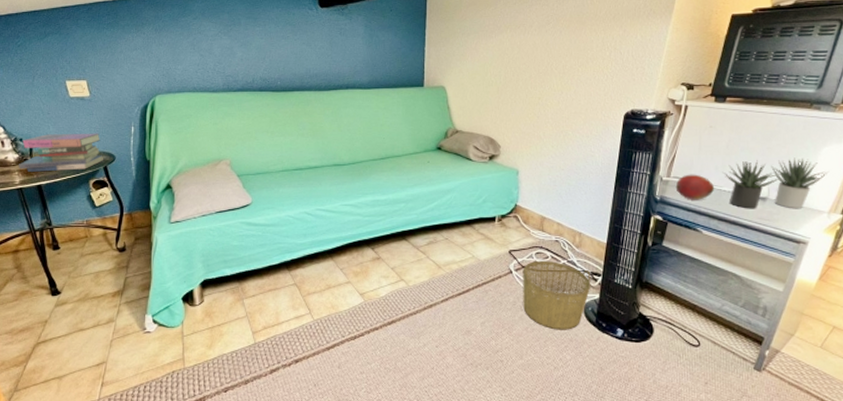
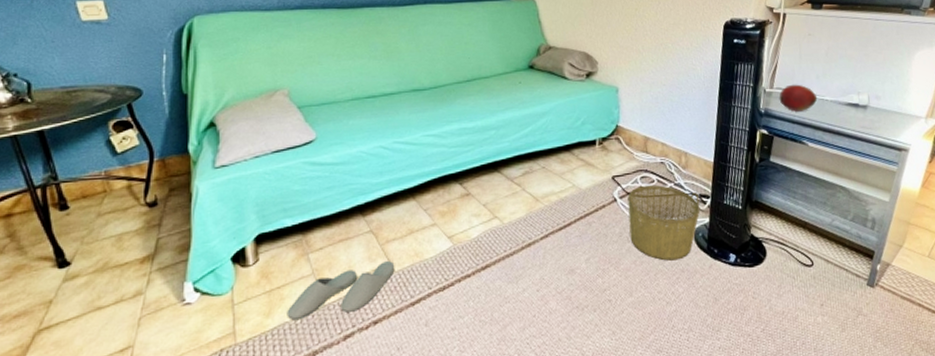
books: present [19,133,104,172] -> none [12,63,128,115]
slippers: none [225,311,314,353] -> present [287,261,395,320]
succulent plant: present [722,157,827,209] -> none [823,63,922,118]

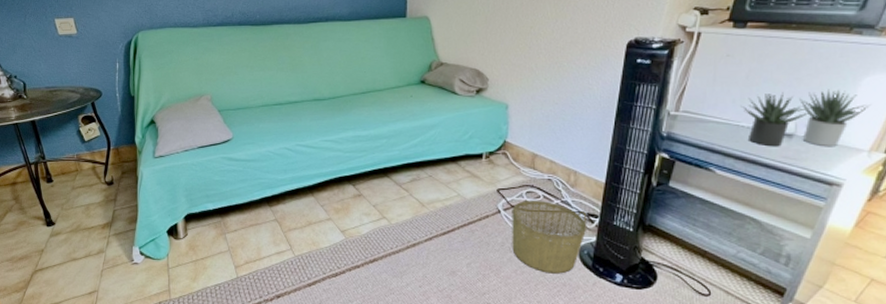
slippers: present [287,261,395,320] -> none [208,247,295,286]
fruit: present [779,84,818,112] -> none [685,108,732,137]
succulent plant: none [823,63,922,118] -> present [740,89,869,147]

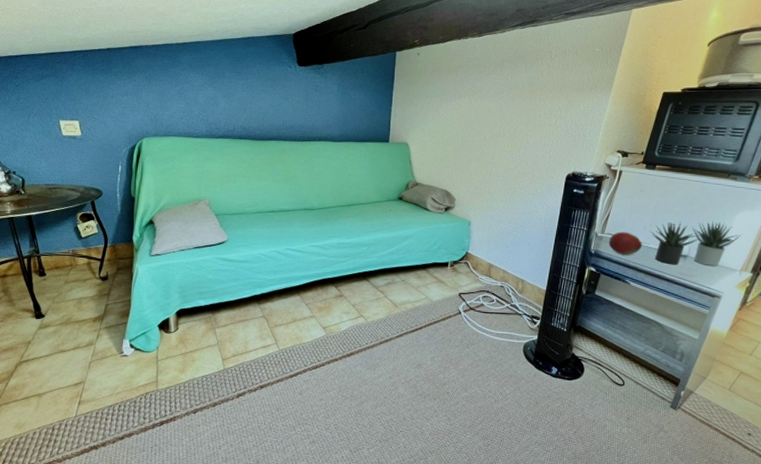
basket: present [512,200,587,274] -> none [469,303,531,367]
fruit: none [685,108,732,137] -> present [608,231,643,255]

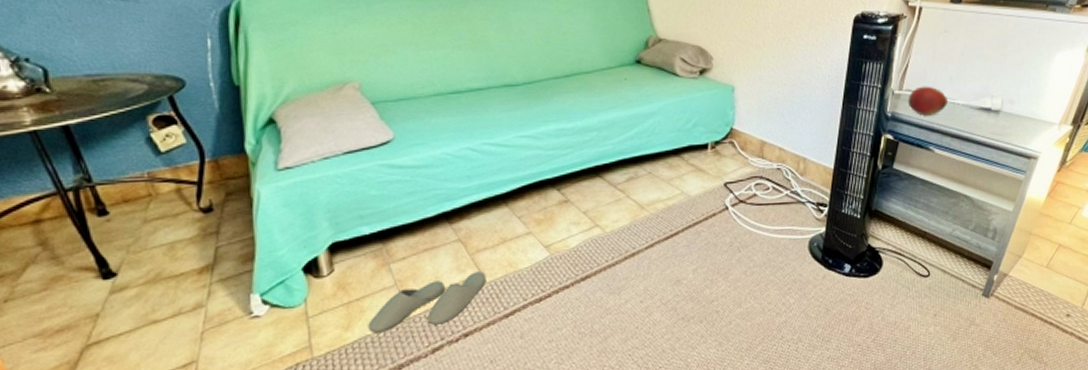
slippers: none [196,341,280,377] -> present [368,272,487,333]
succulent plant: present [650,221,740,267] -> none [956,65,1060,124]

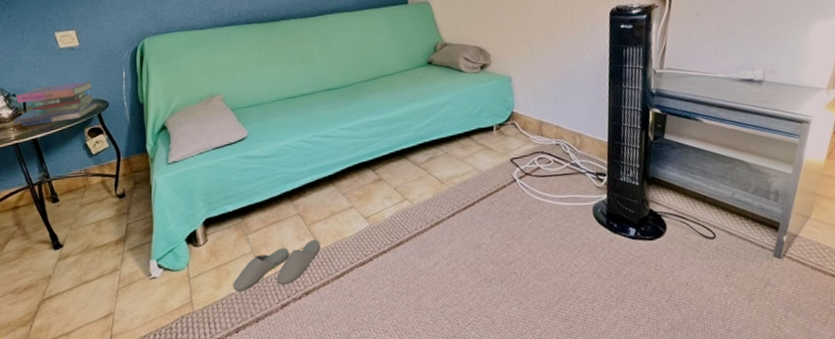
books: none [27,48,168,107] -> present [13,81,98,127]
fruit: present [907,86,949,116] -> none [669,63,710,90]

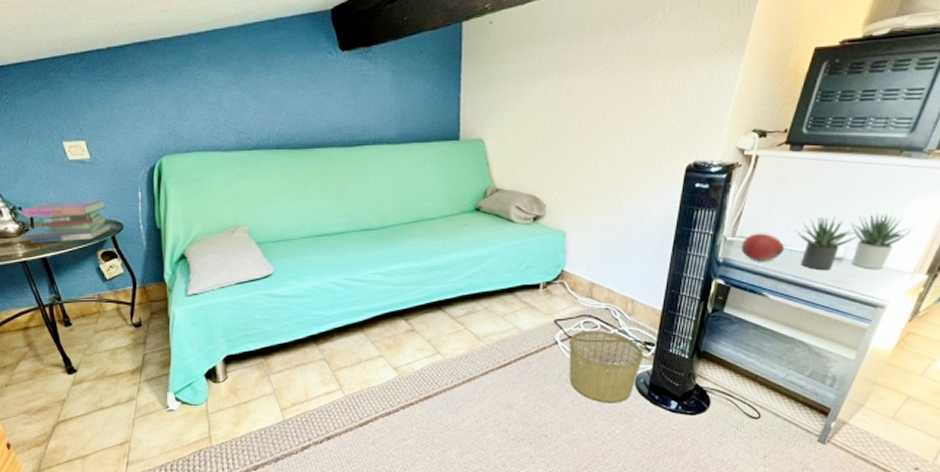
slippers: present [233,240,321,291] -> none [252,386,345,430]
basket: none [526,165,598,236] -> present [569,330,644,403]
fruit: none [669,63,710,90] -> present [741,233,785,262]
succulent plant: none [715,37,820,94] -> present [794,212,914,271]

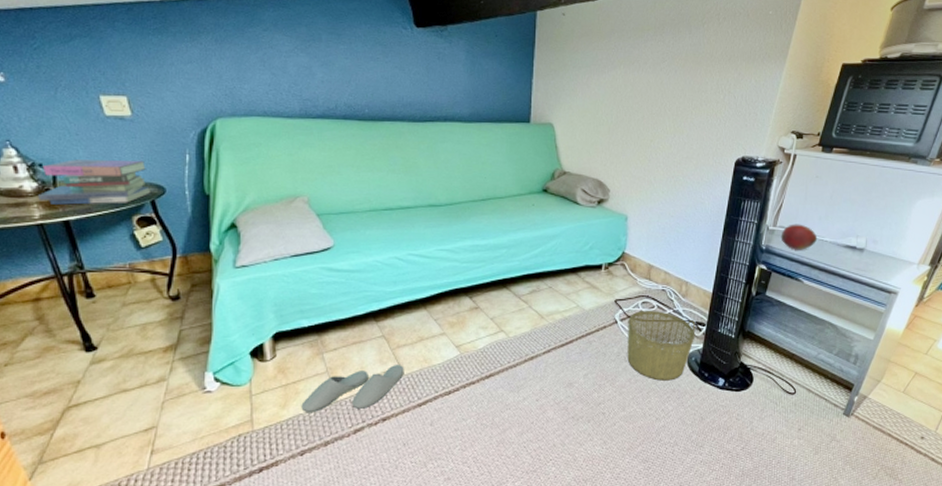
slippers: none [252,386,345,430] -> present [301,365,404,412]
succulent plant: present [794,212,914,271] -> none [825,210,919,260]

